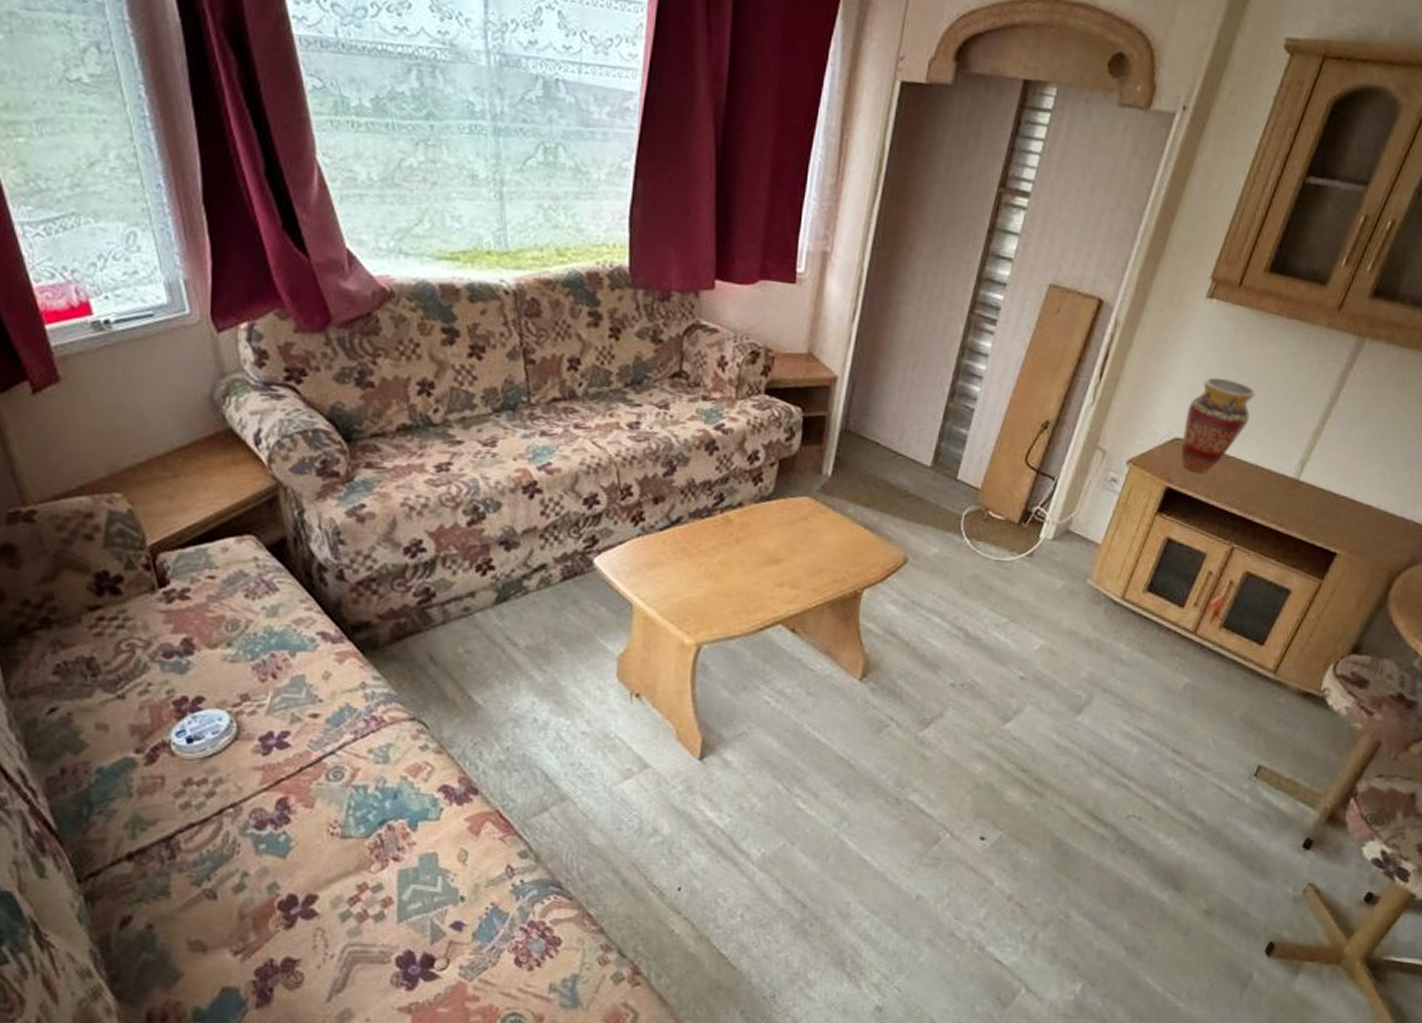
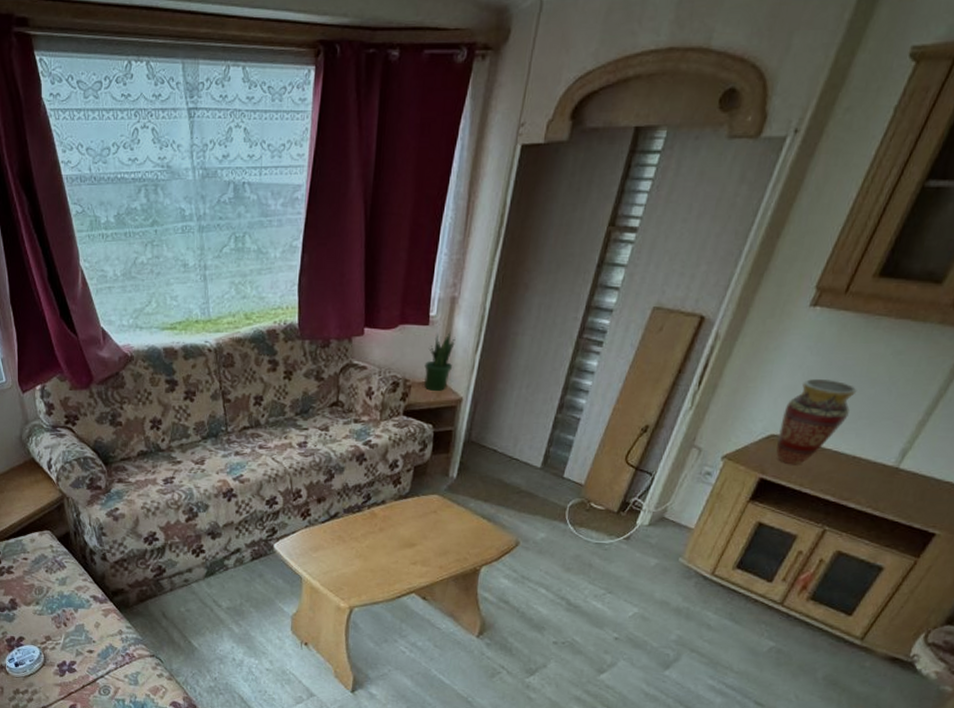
planter: none [791,293,828,366] -> present [424,331,456,391]

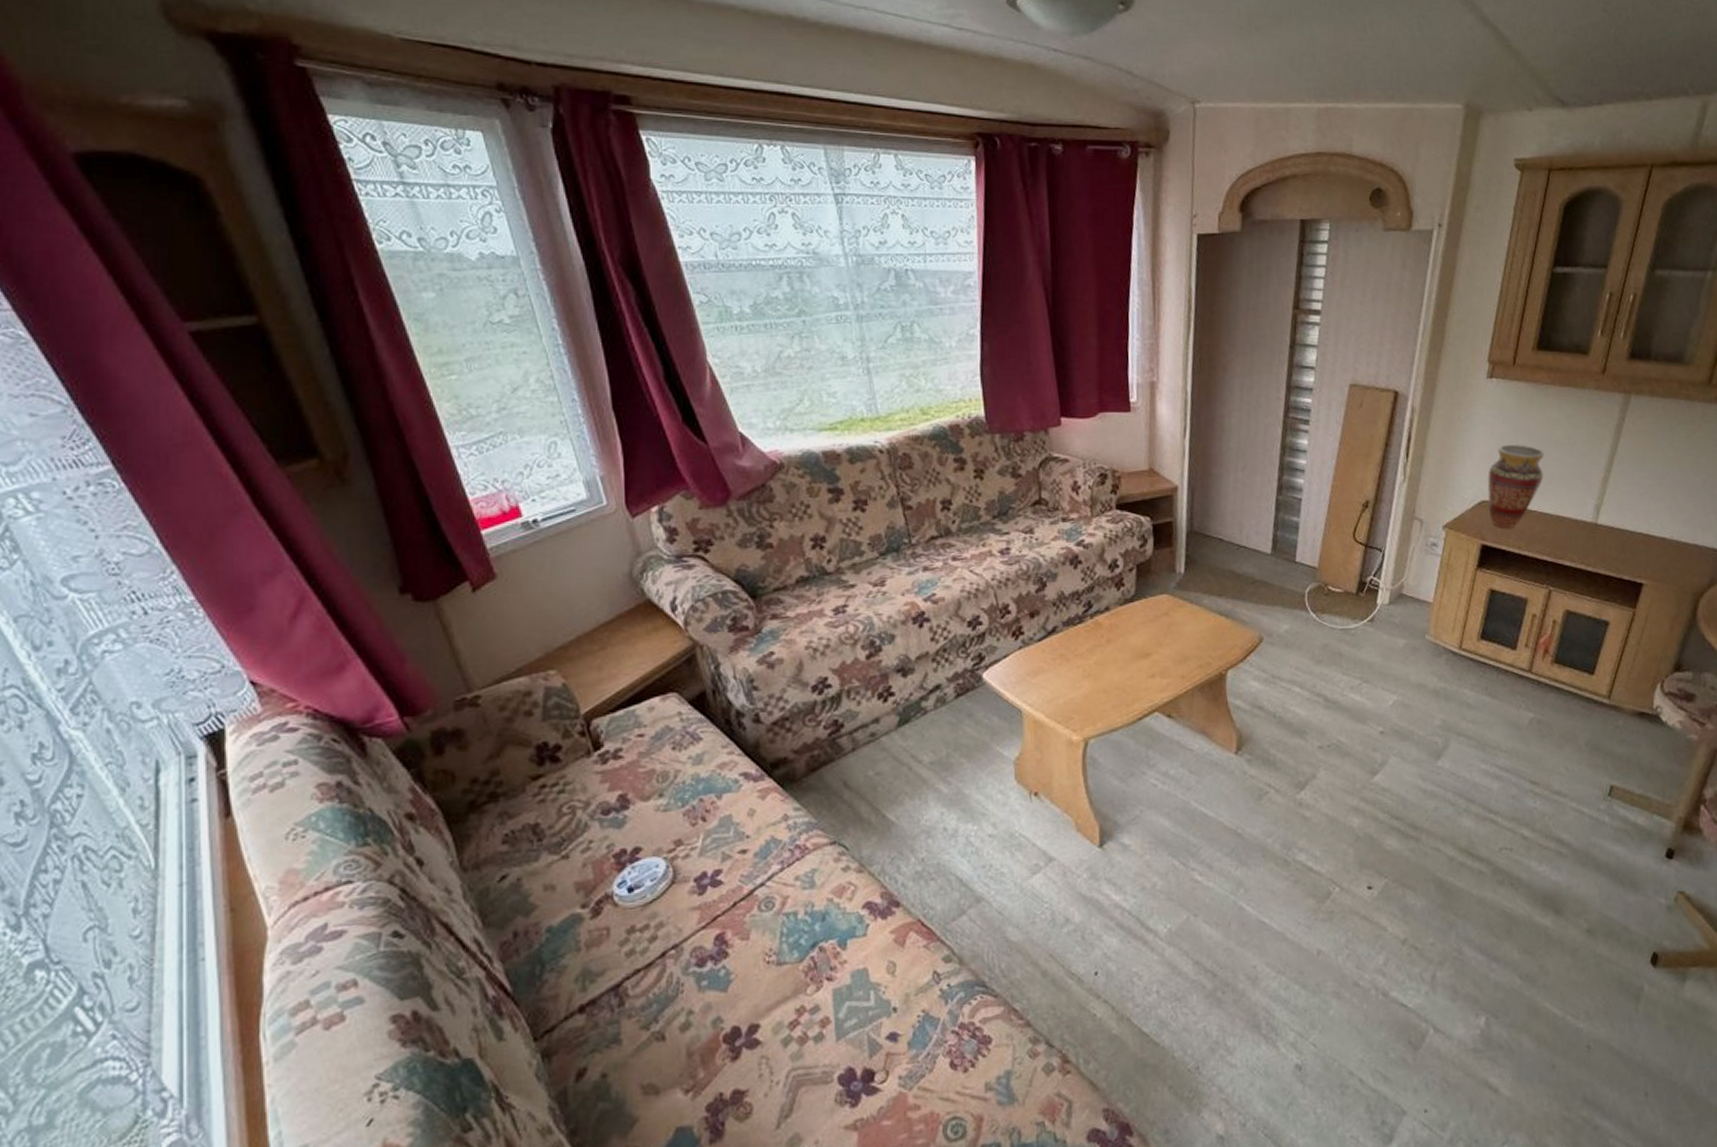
planter: present [424,331,456,391] -> none [1132,417,1162,481]

